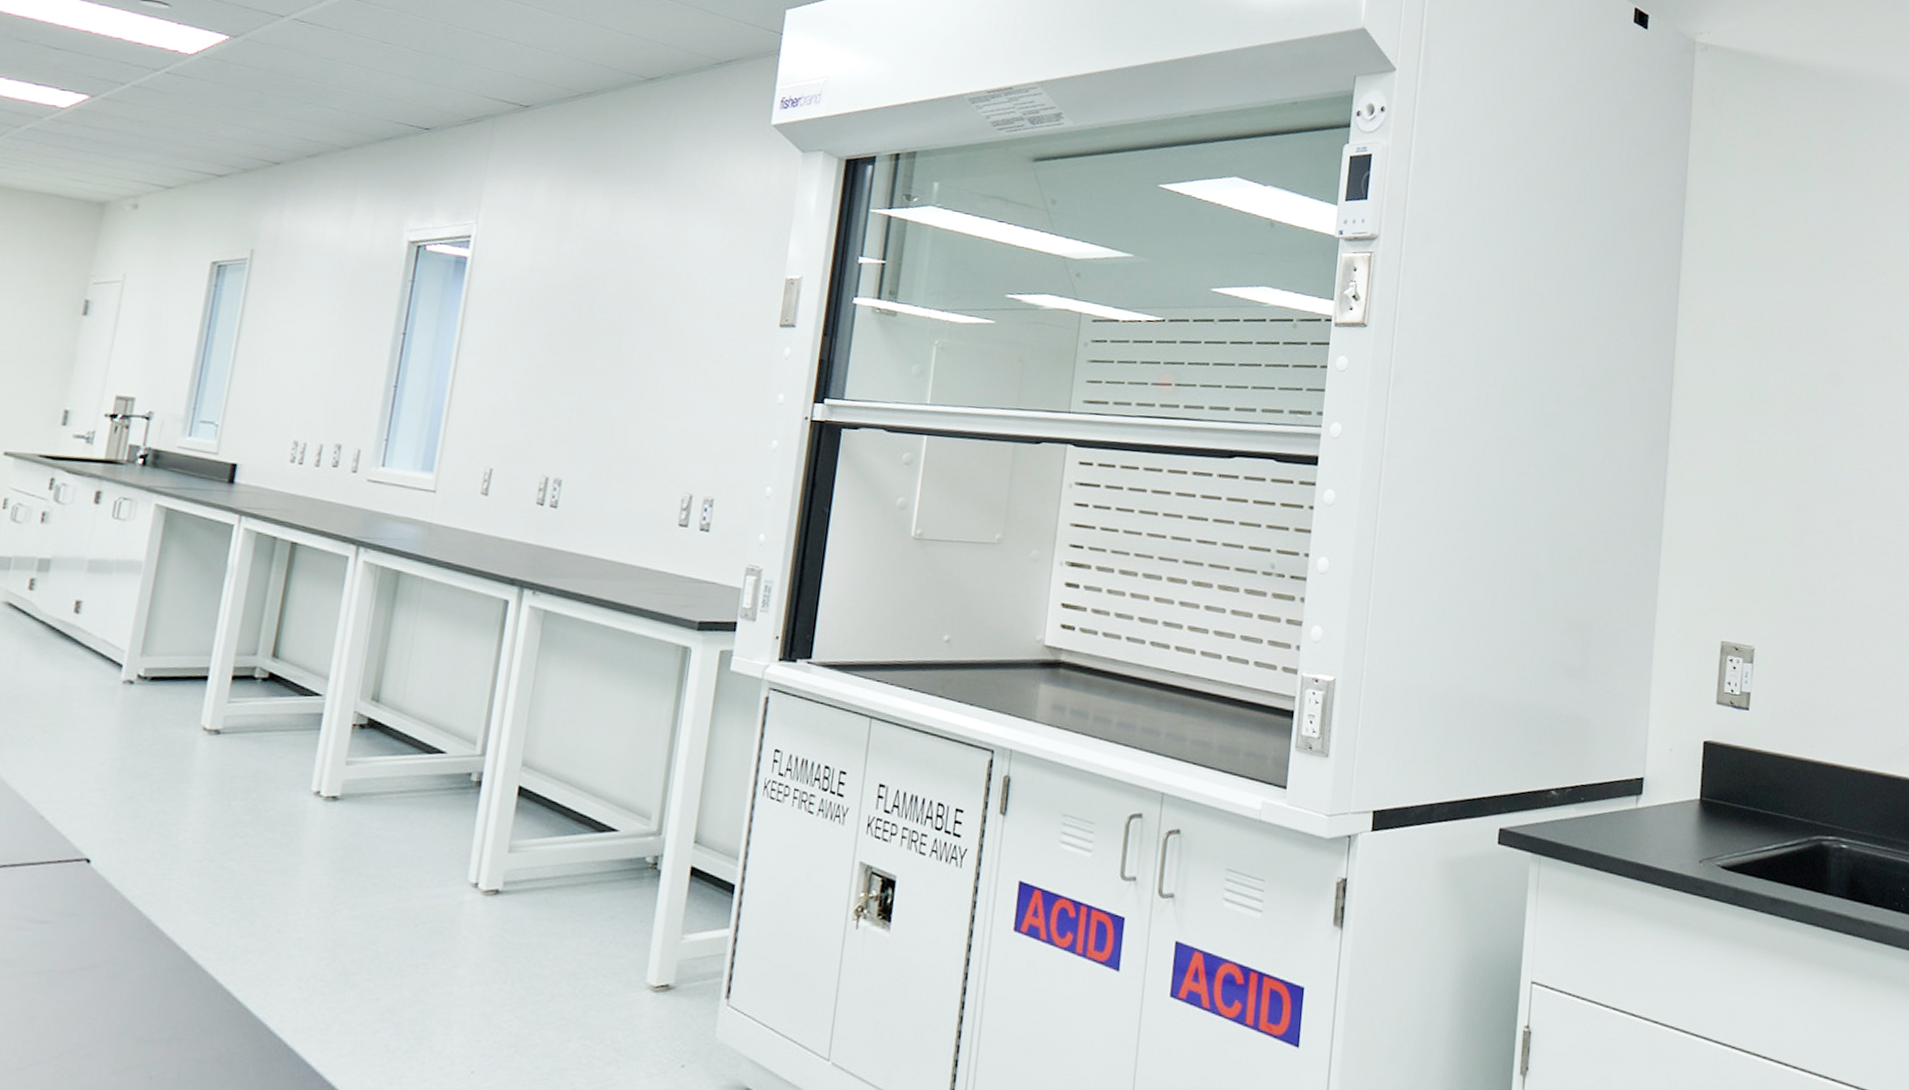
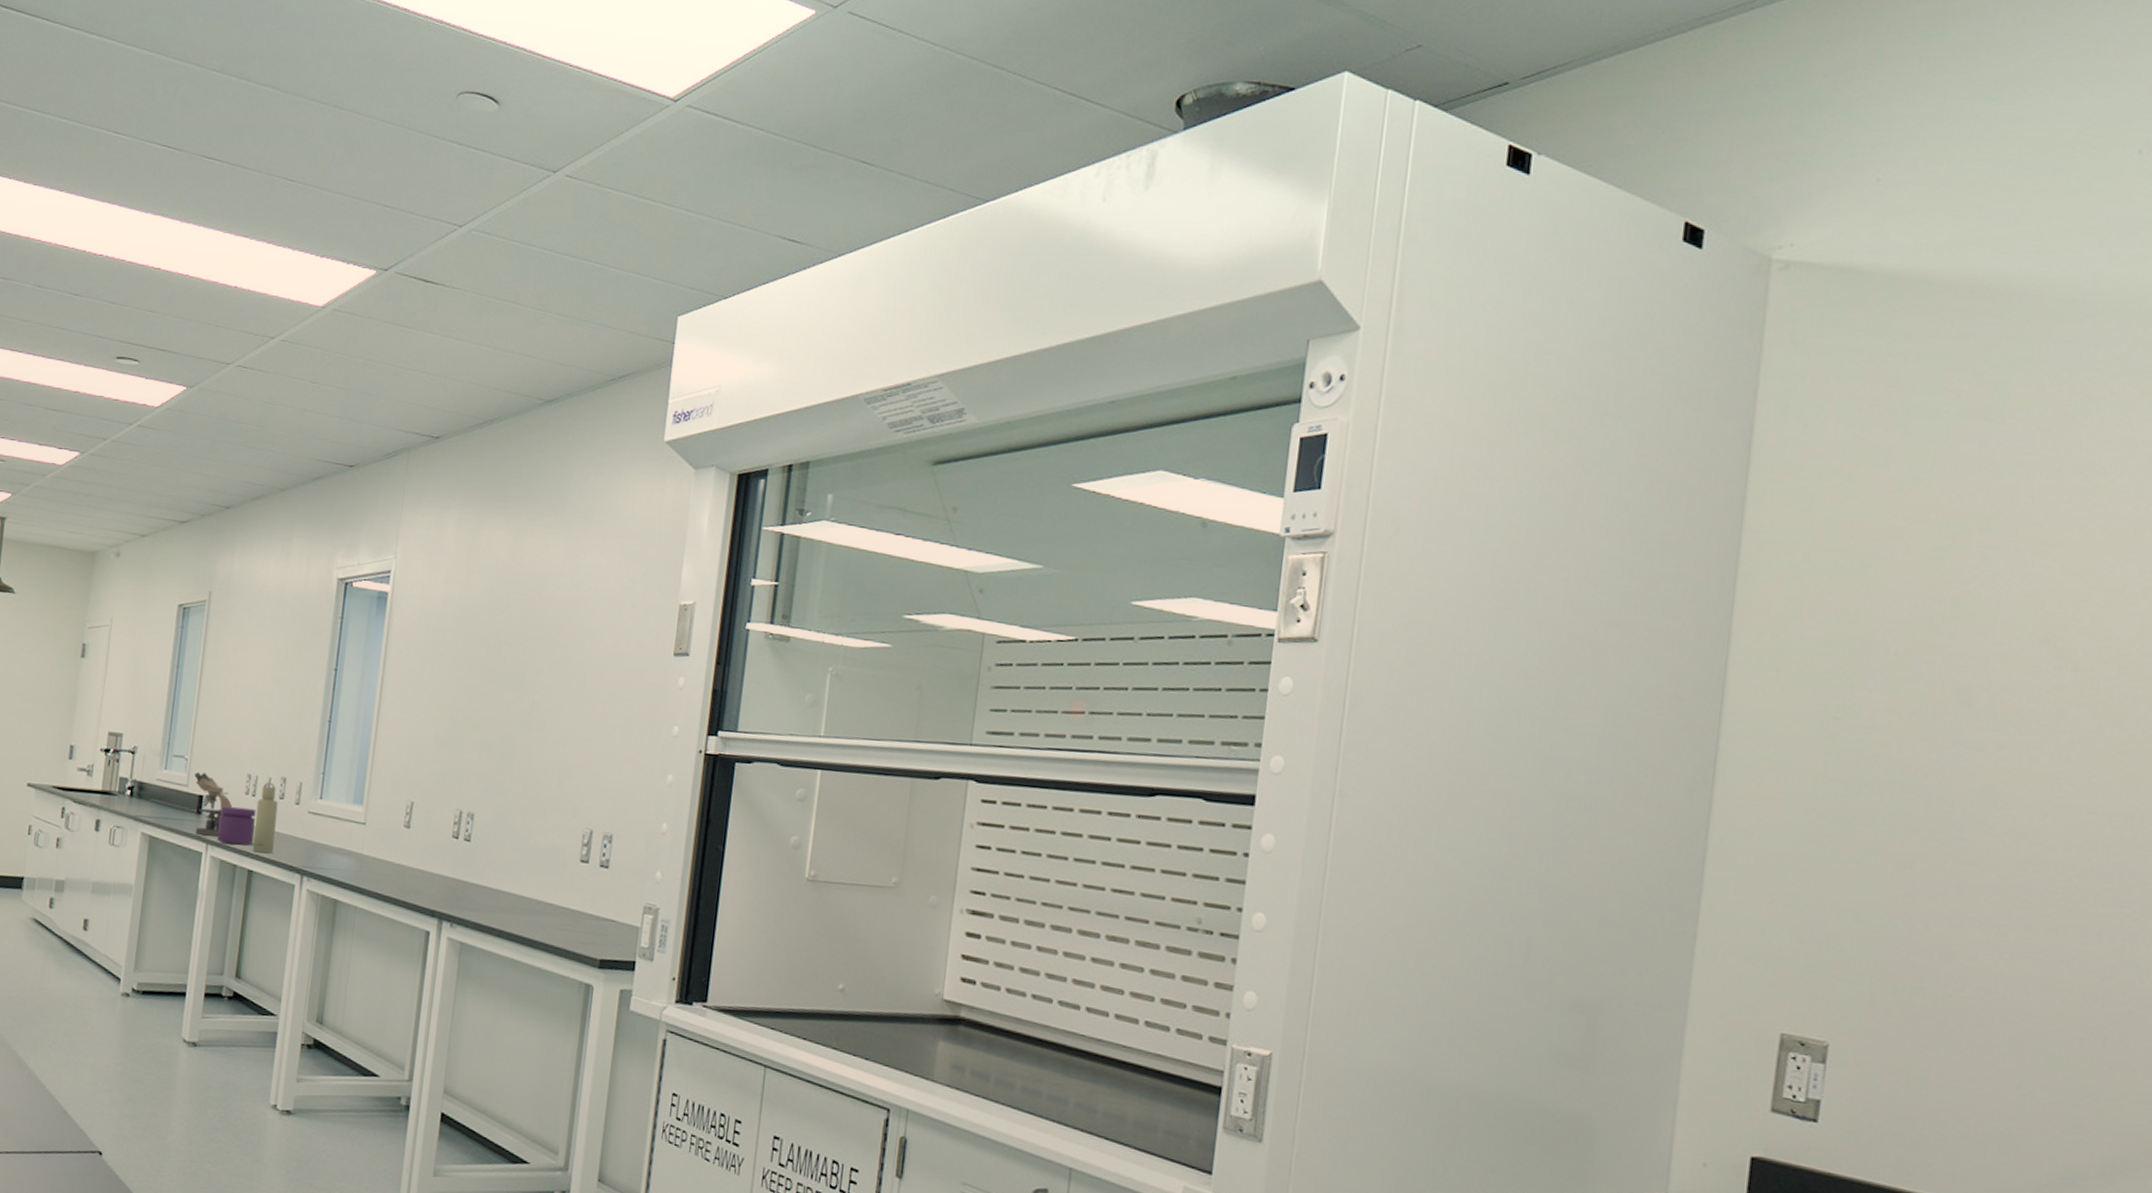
microscope: none [225,439,274,508] -> present [194,772,233,837]
jar: none [253,475,303,517] -> present [217,806,256,846]
bottle: none [298,449,331,525] -> present [253,782,279,854]

